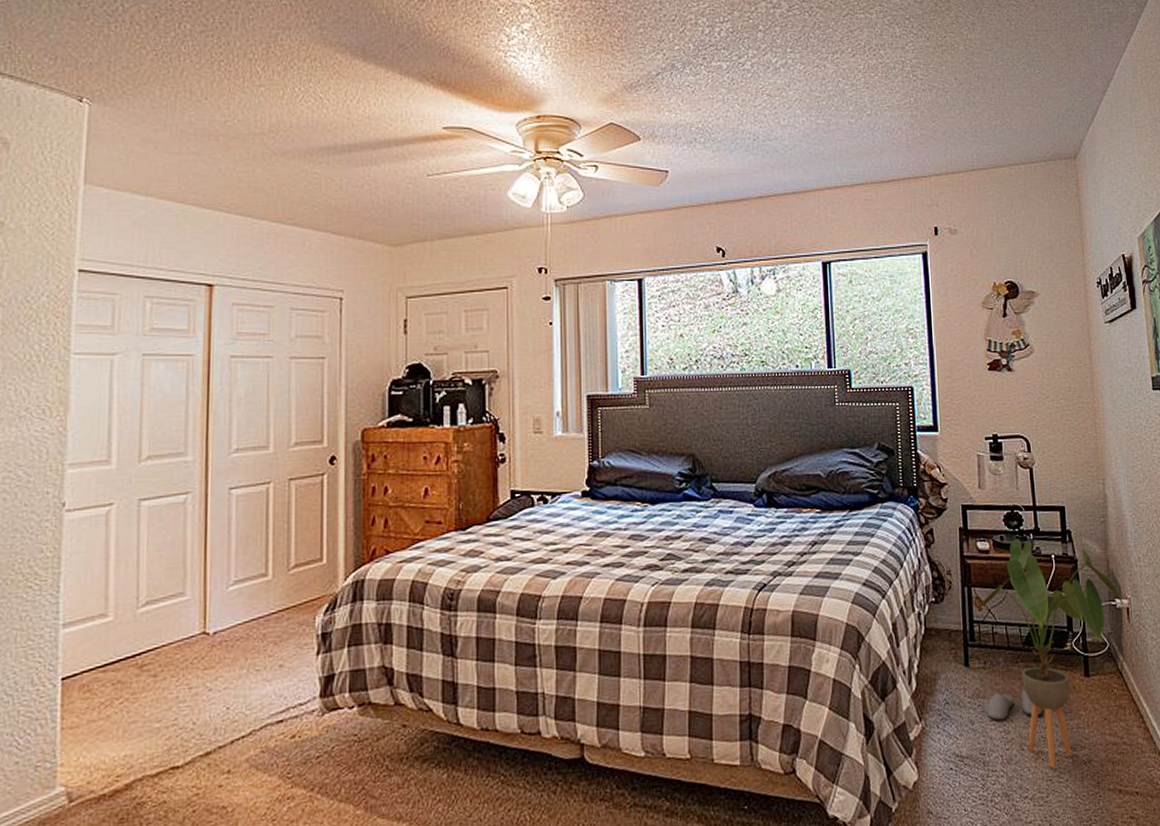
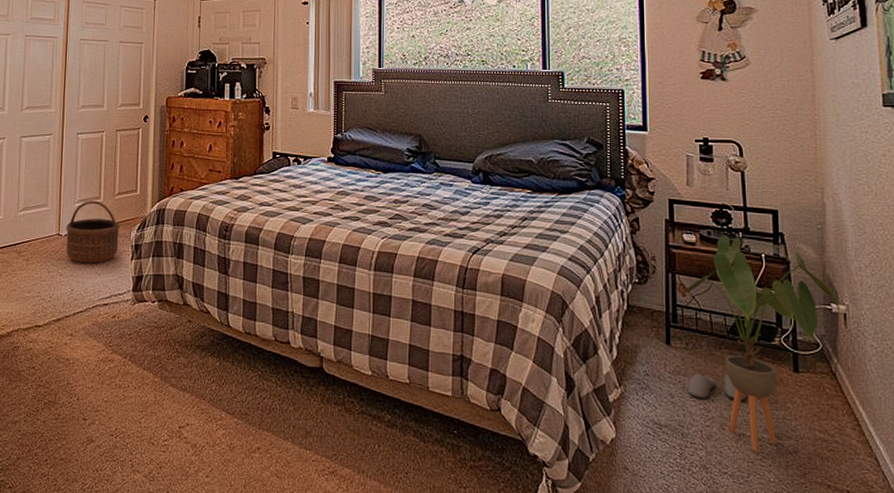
basket: none [215,578,298,669] -> present [66,200,120,264]

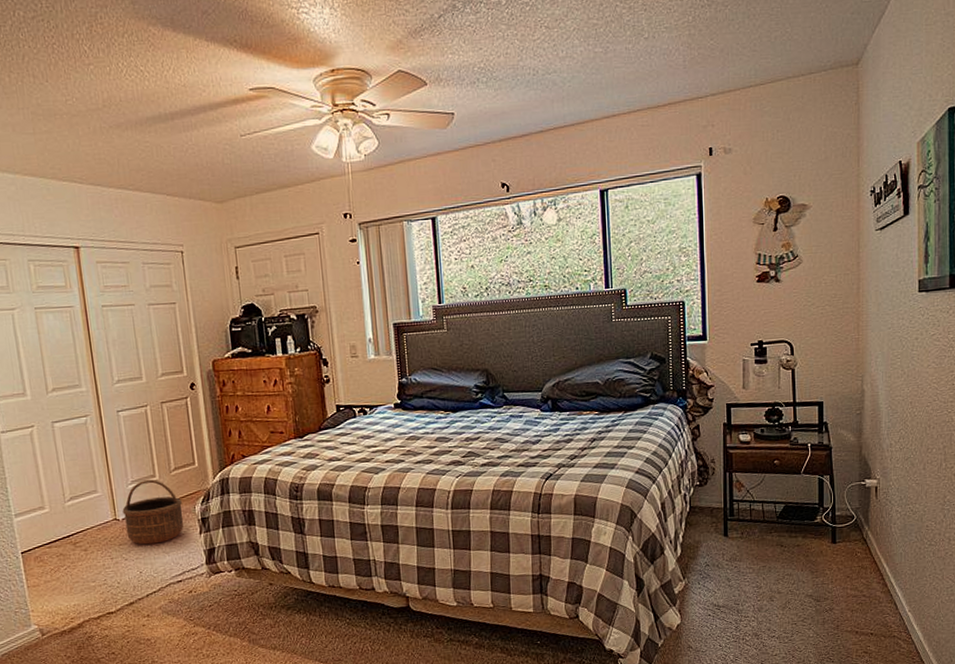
house plant: present [686,236,840,452] -> none [741,431,872,615]
slippers: present [687,374,747,401] -> none [741,554,792,579]

